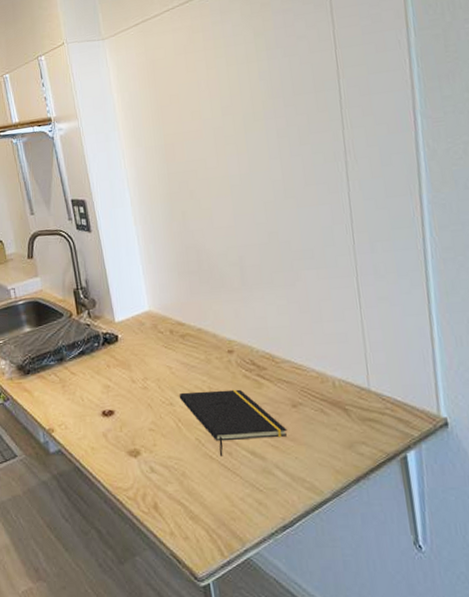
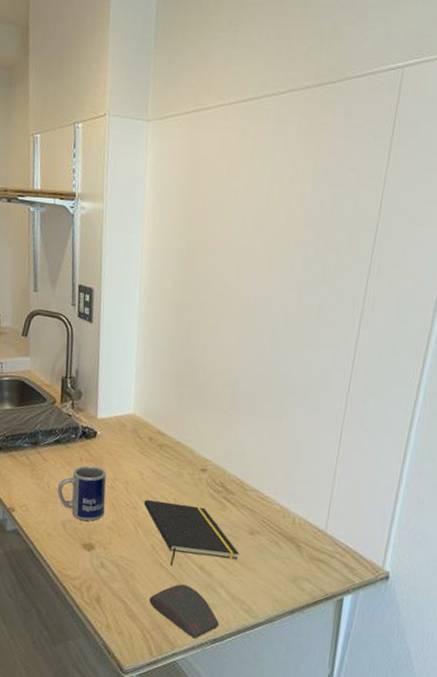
mug: none [91,369,143,427] -> present [57,465,107,521]
computer mouse: none [206,474,285,529] -> present [148,584,219,639]

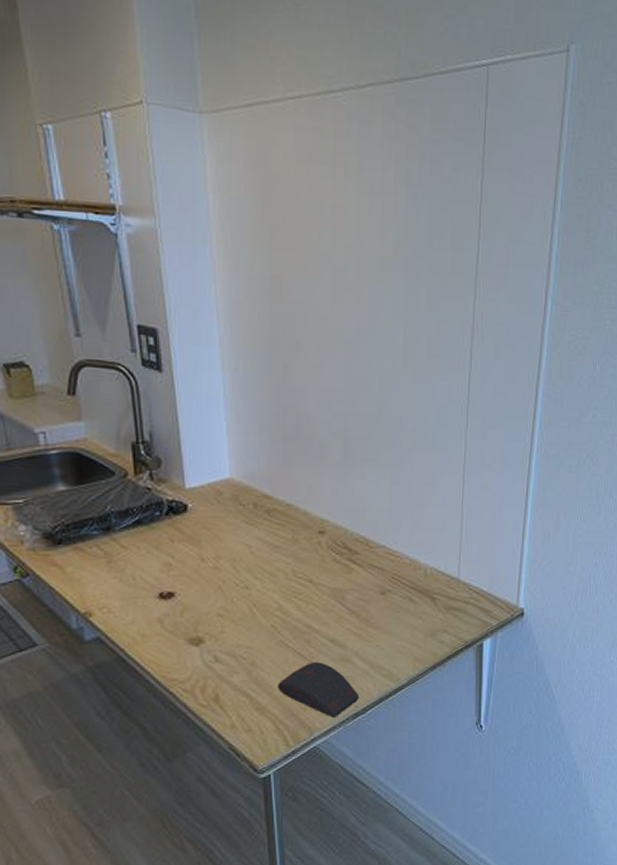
mug: present [57,465,107,521] -> none [145,545,210,612]
notepad: present [143,499,240,566] -> none [256,574,372,645]

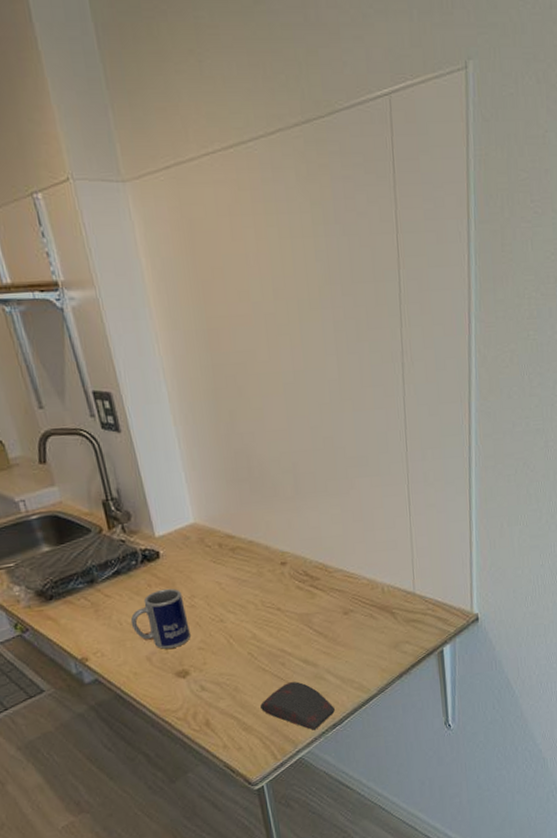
mug: none [145,545,210,612] -> present [130,588,191,649]

